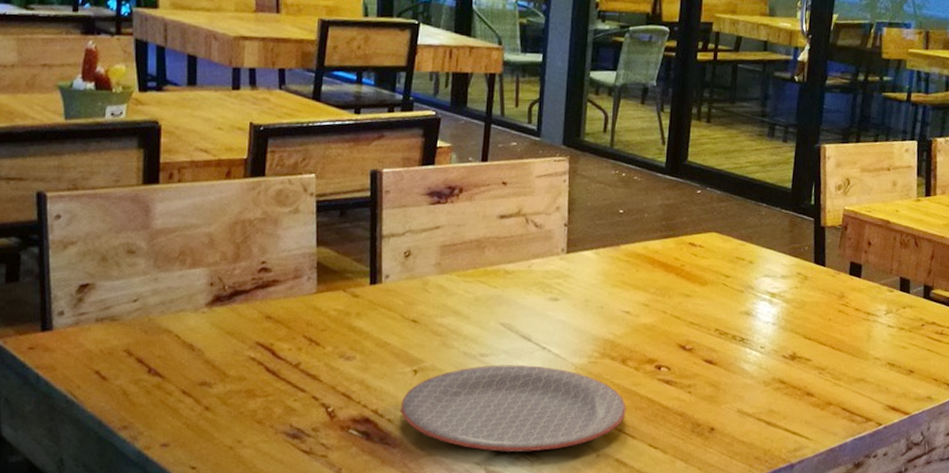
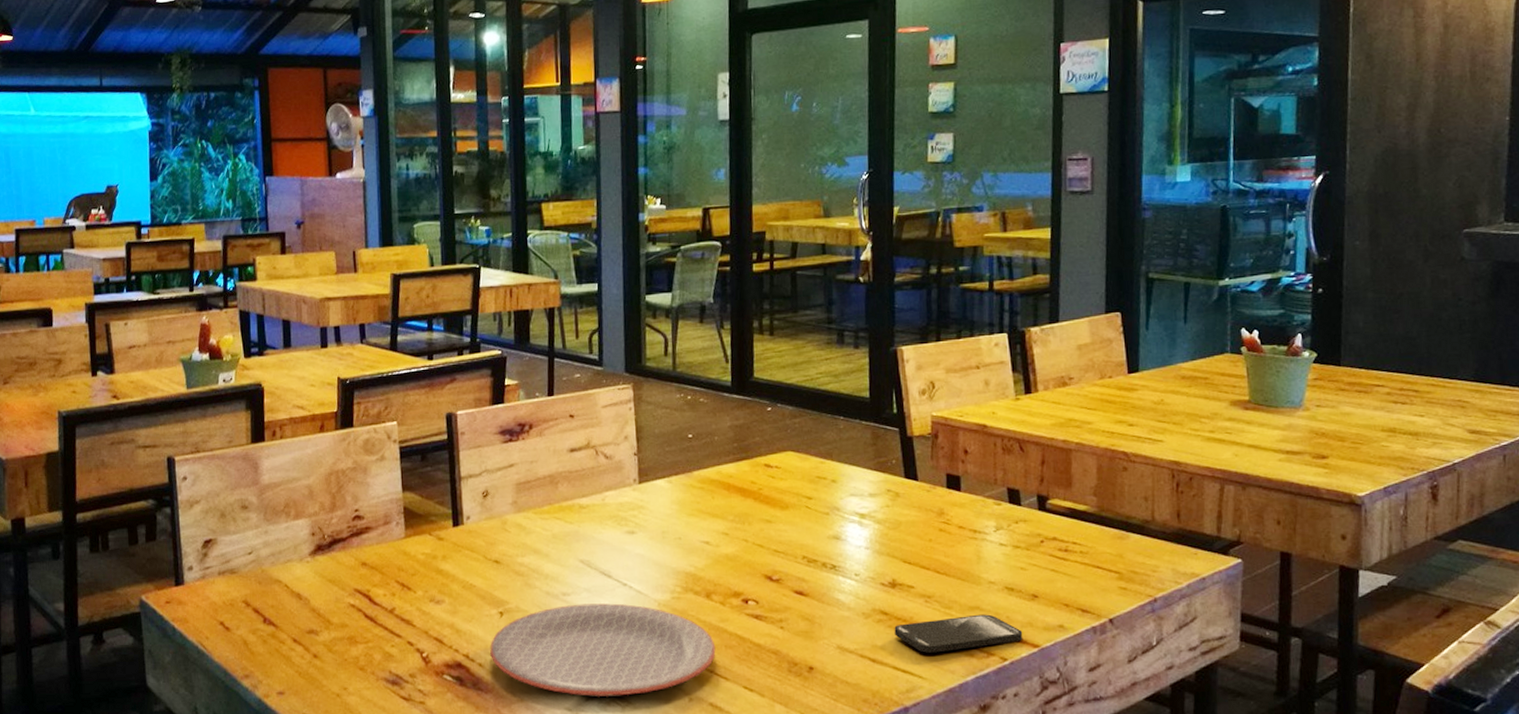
smartphone: none [789,385,898,418] -> present [894,614,1023,653]

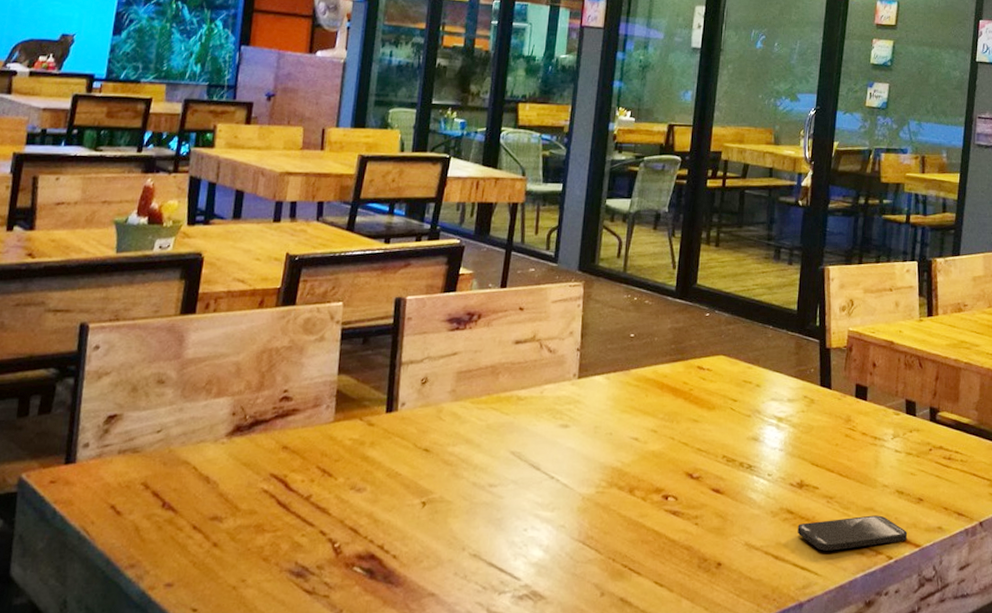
plate: present [490,603,716,696] -> none [406,496,633,591]

